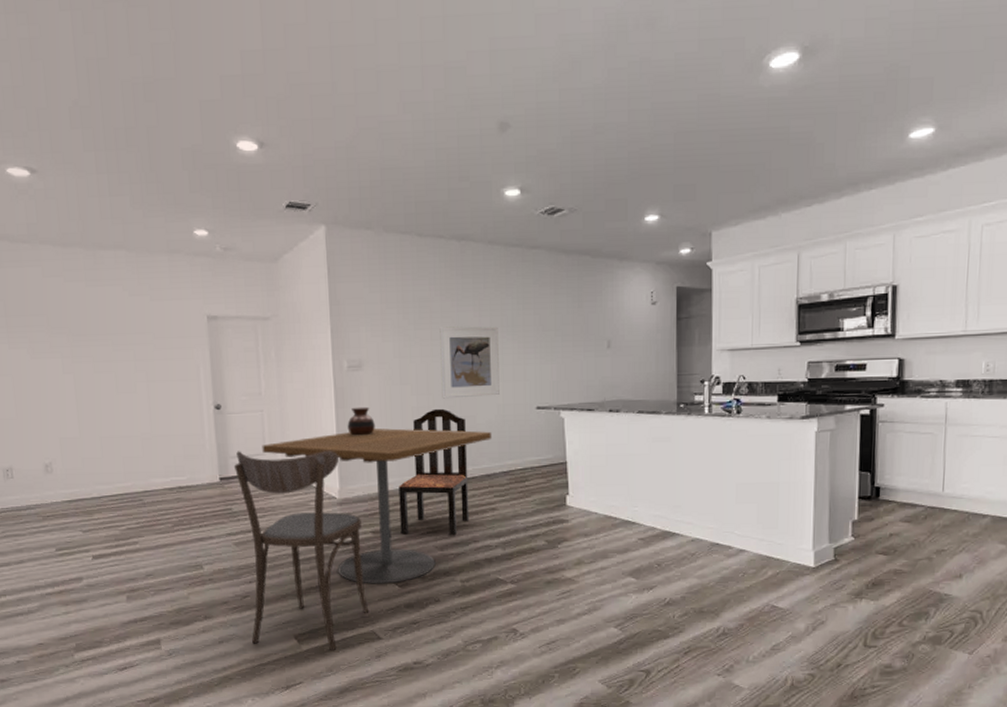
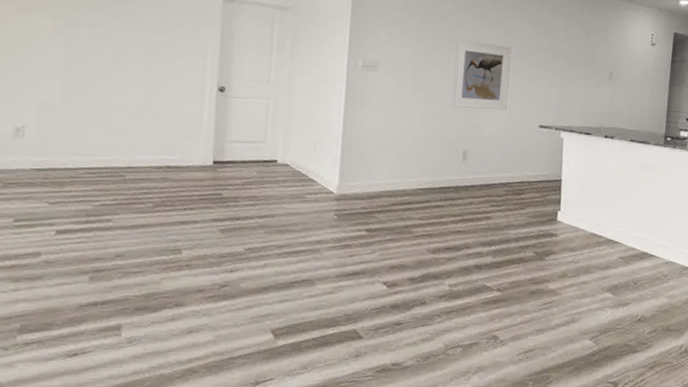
dining chair: present [233,451,369,650] -> none [225,136,357,347]
dining table: present [262,428,492,584] -> none [263,129,496,283]
vase: present [347,406,375,436] -> none [354,105,383,134]
dining chair: present [399,408,469,536] -> none [395,116,472,241]

